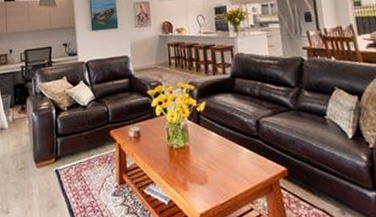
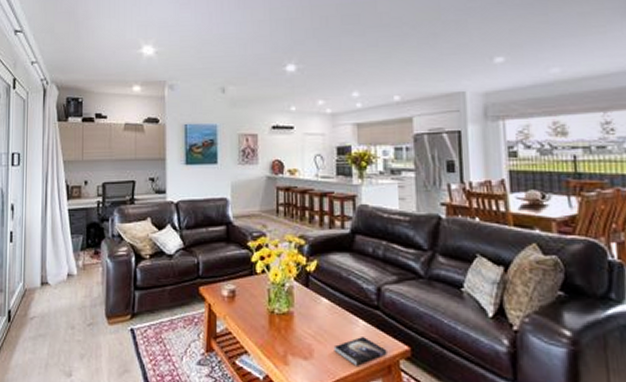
book: none [224,162,269,187] -> present [333,337,387,366]

